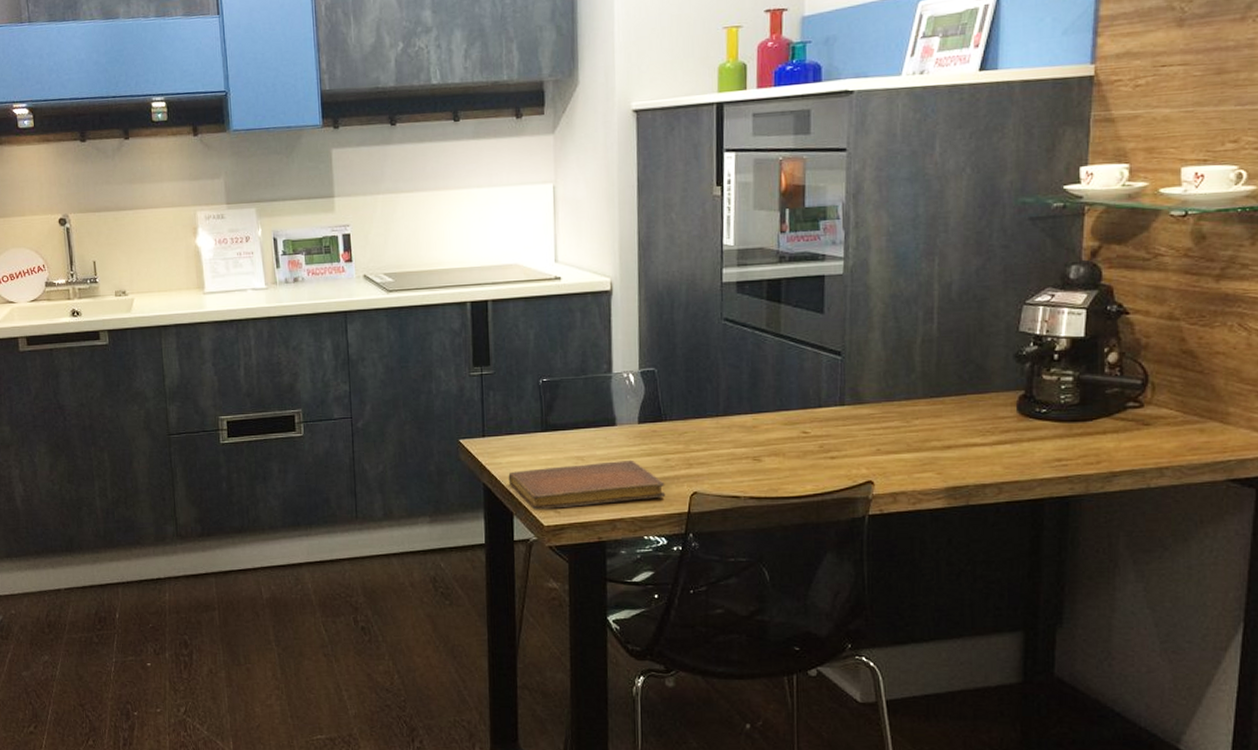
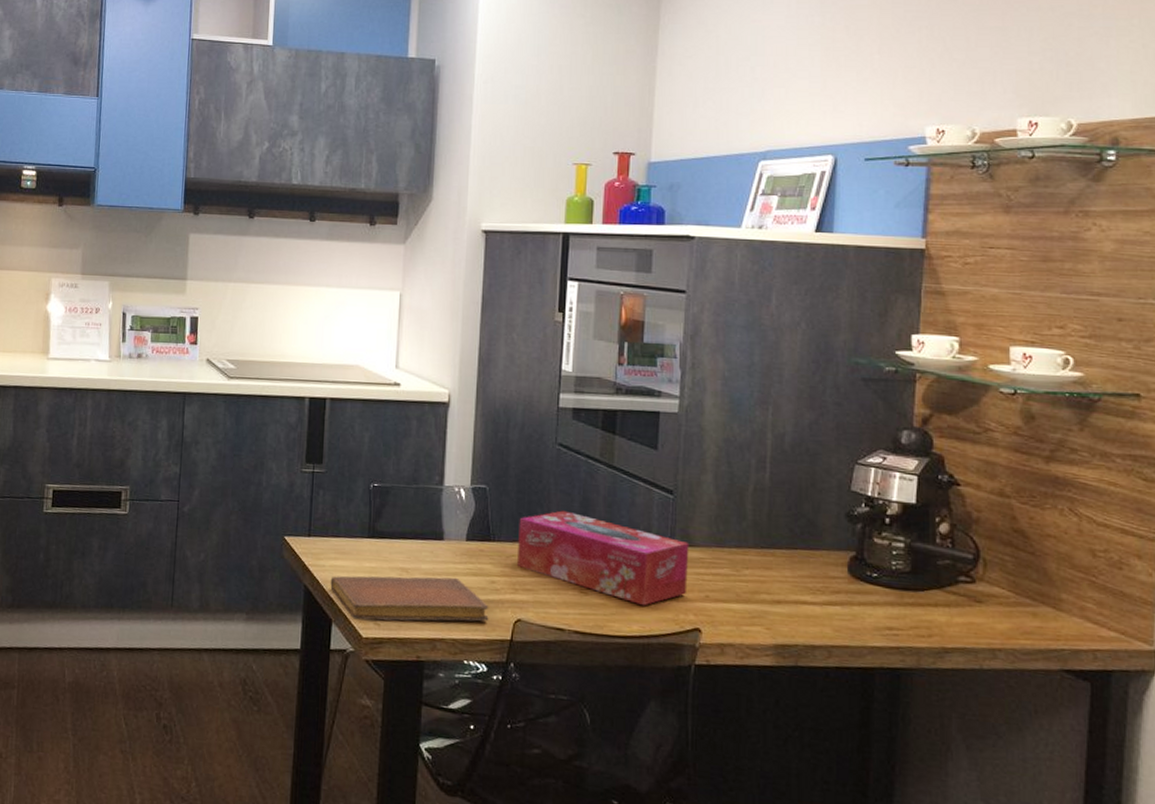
tissue box: none [689,383,859,466] -> present [518,510,689,606]

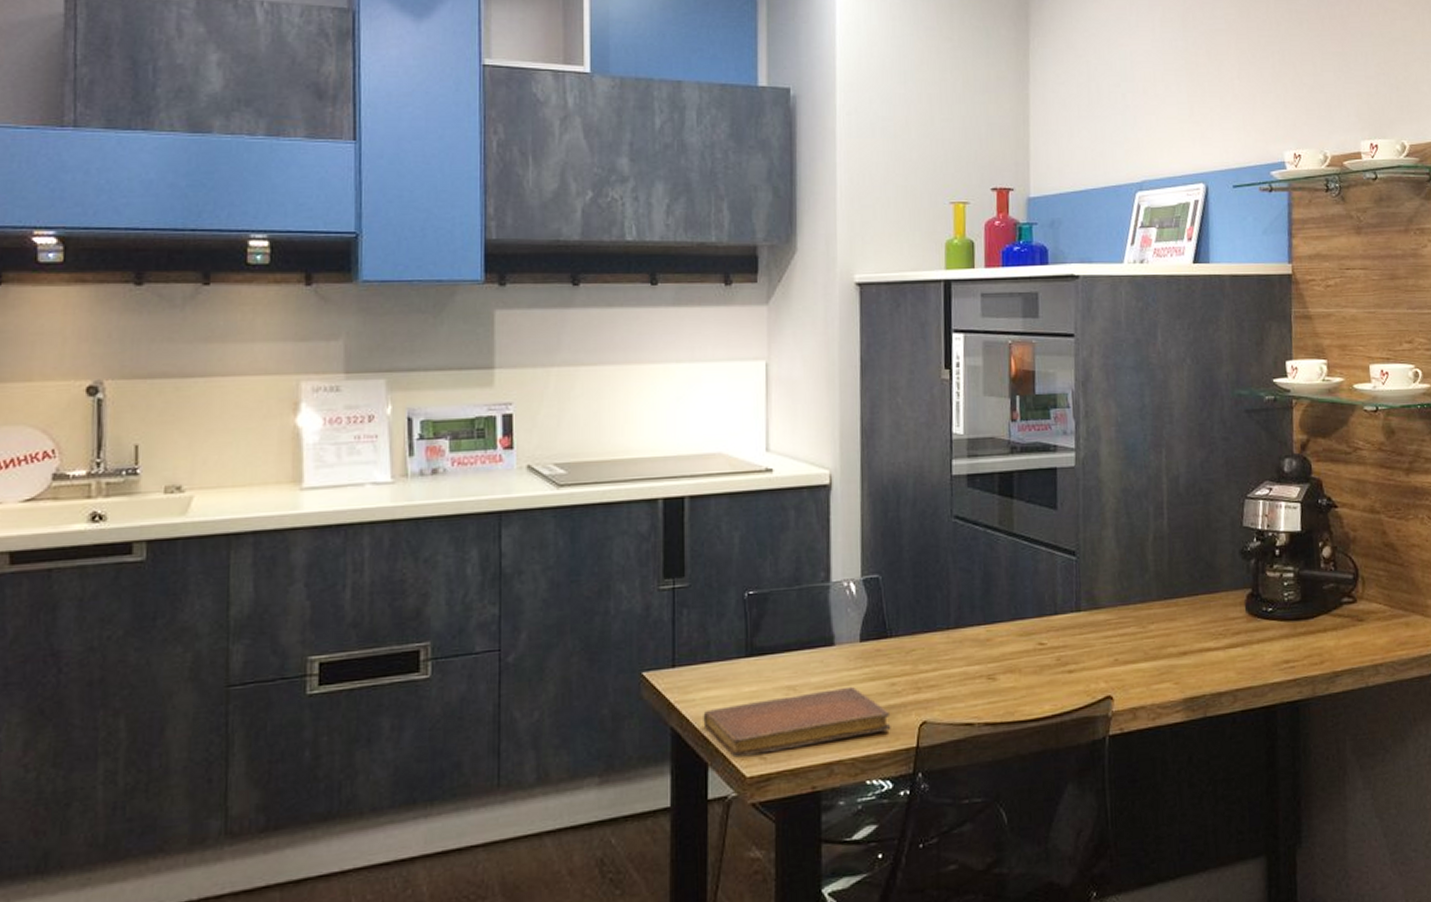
tissue box: present [518,510,689,606] -> none [917,590,1096,682]

